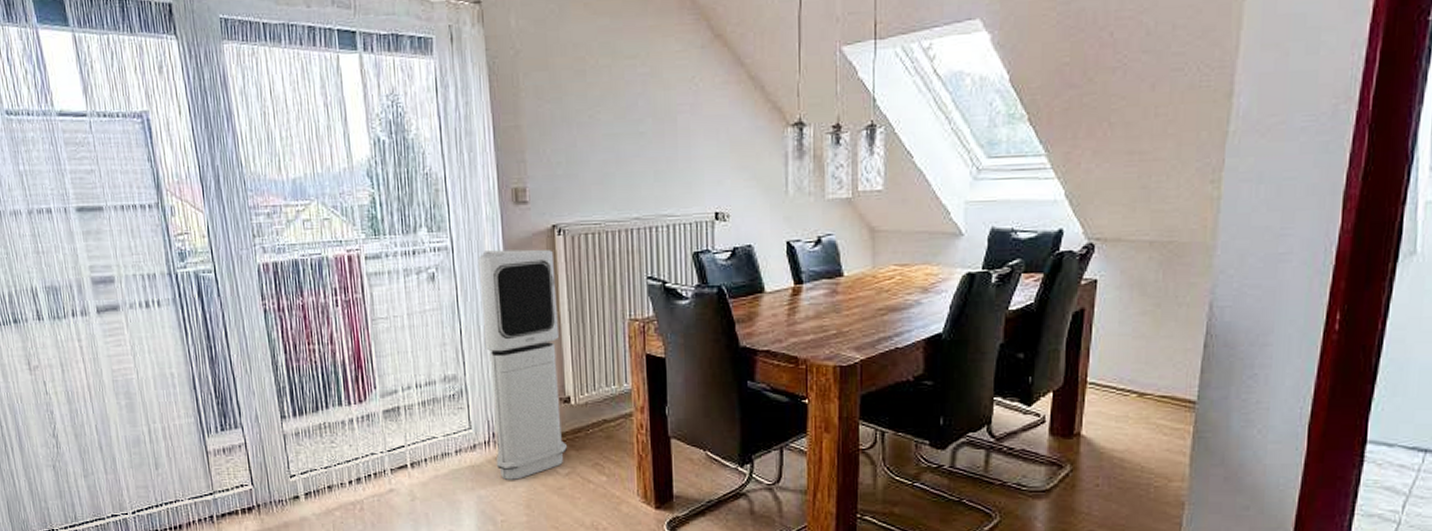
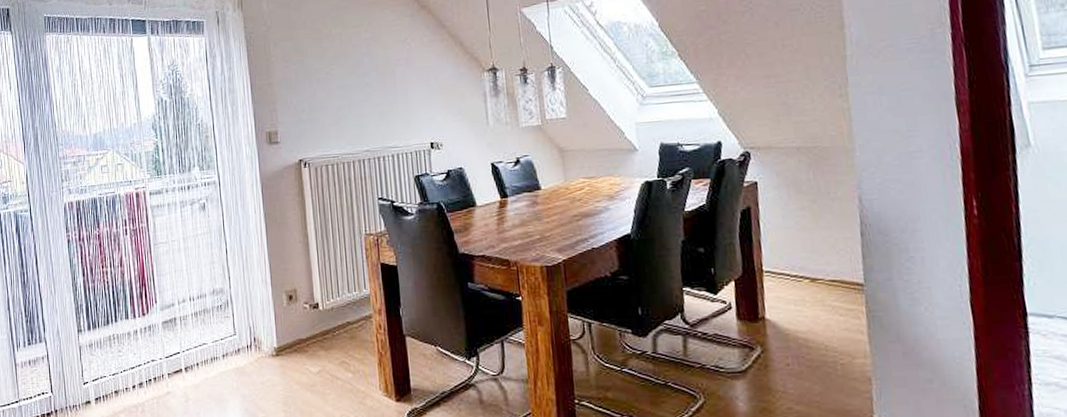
air purifier: present [478,249,567,480] -> none [240,180,317,380]

